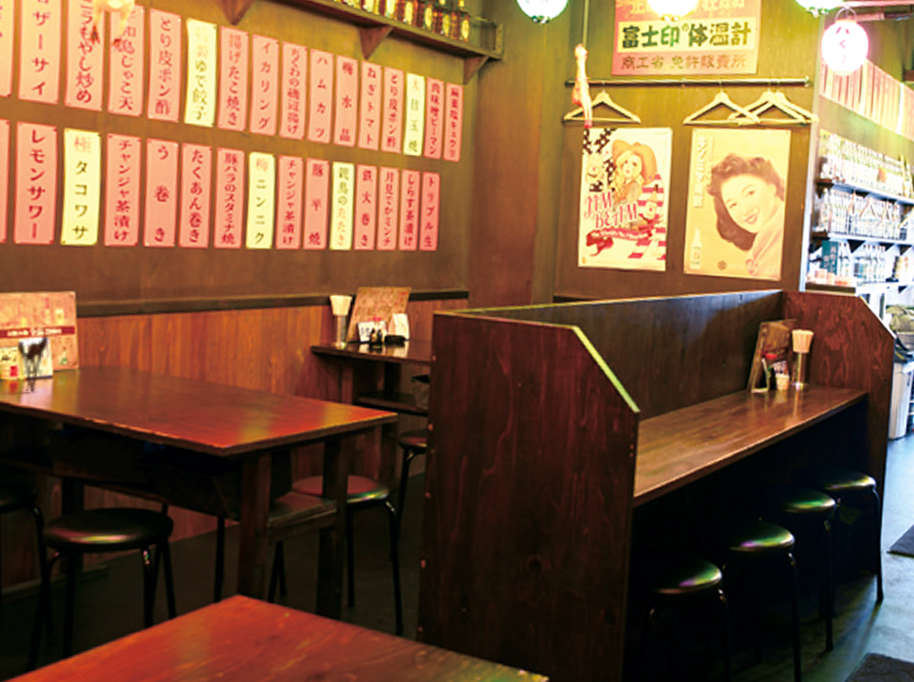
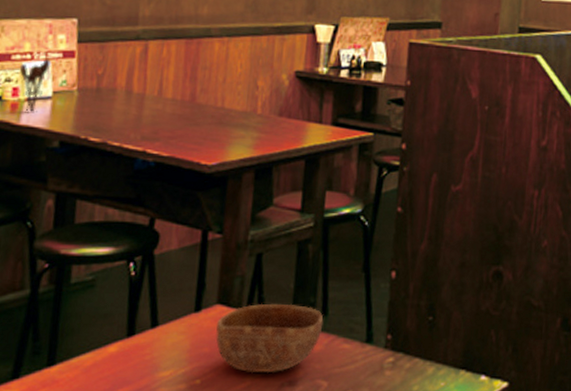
bowl: none [237,593,350,667] -> present [216,303,324,374]

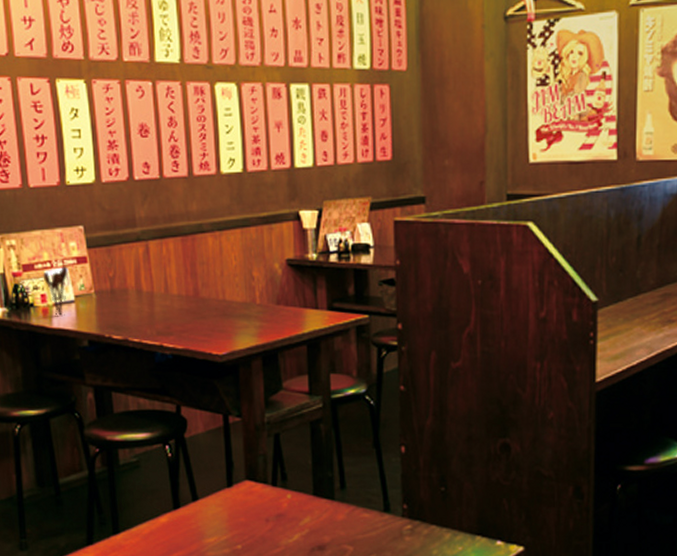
bowl: present [216,303,324,374] -> none [248,478,343,540]

